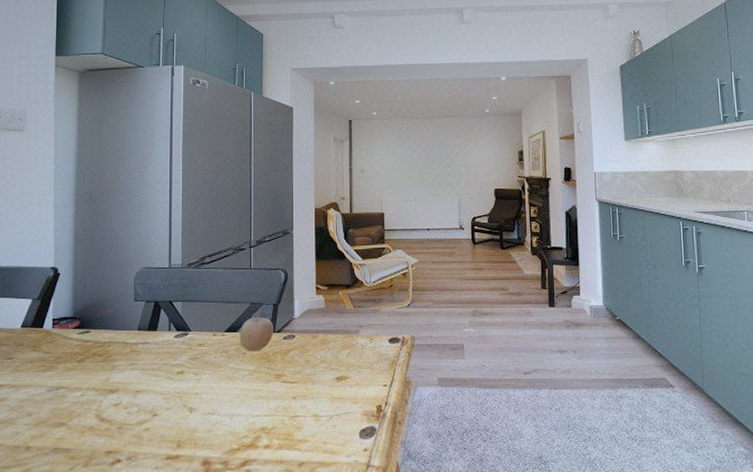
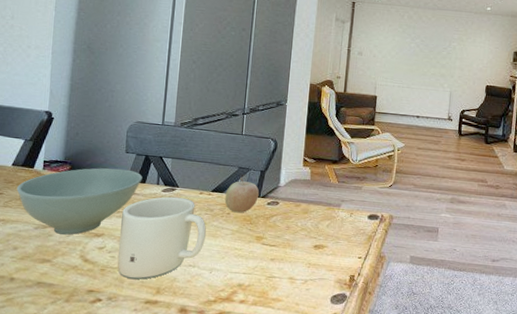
bowl: none [27,318,153,394] -> present [16,168,143,235]
mug: none [134,341,224,434] -> present [117,196,207,280]

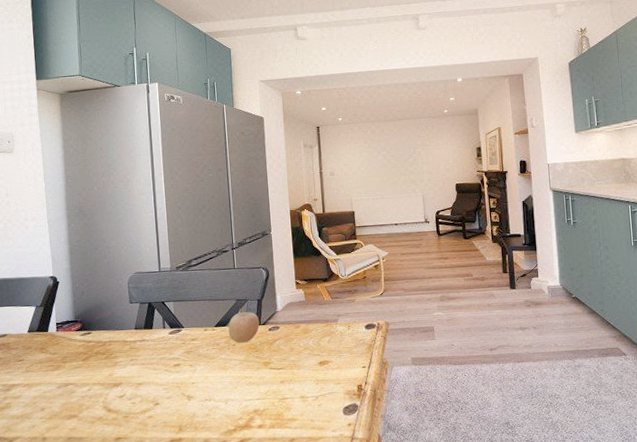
bowl: present [16,168,143,235] -> none [35,318,149,390]
mug: present [117,196,207,280] -> none [135,336,217,421]

